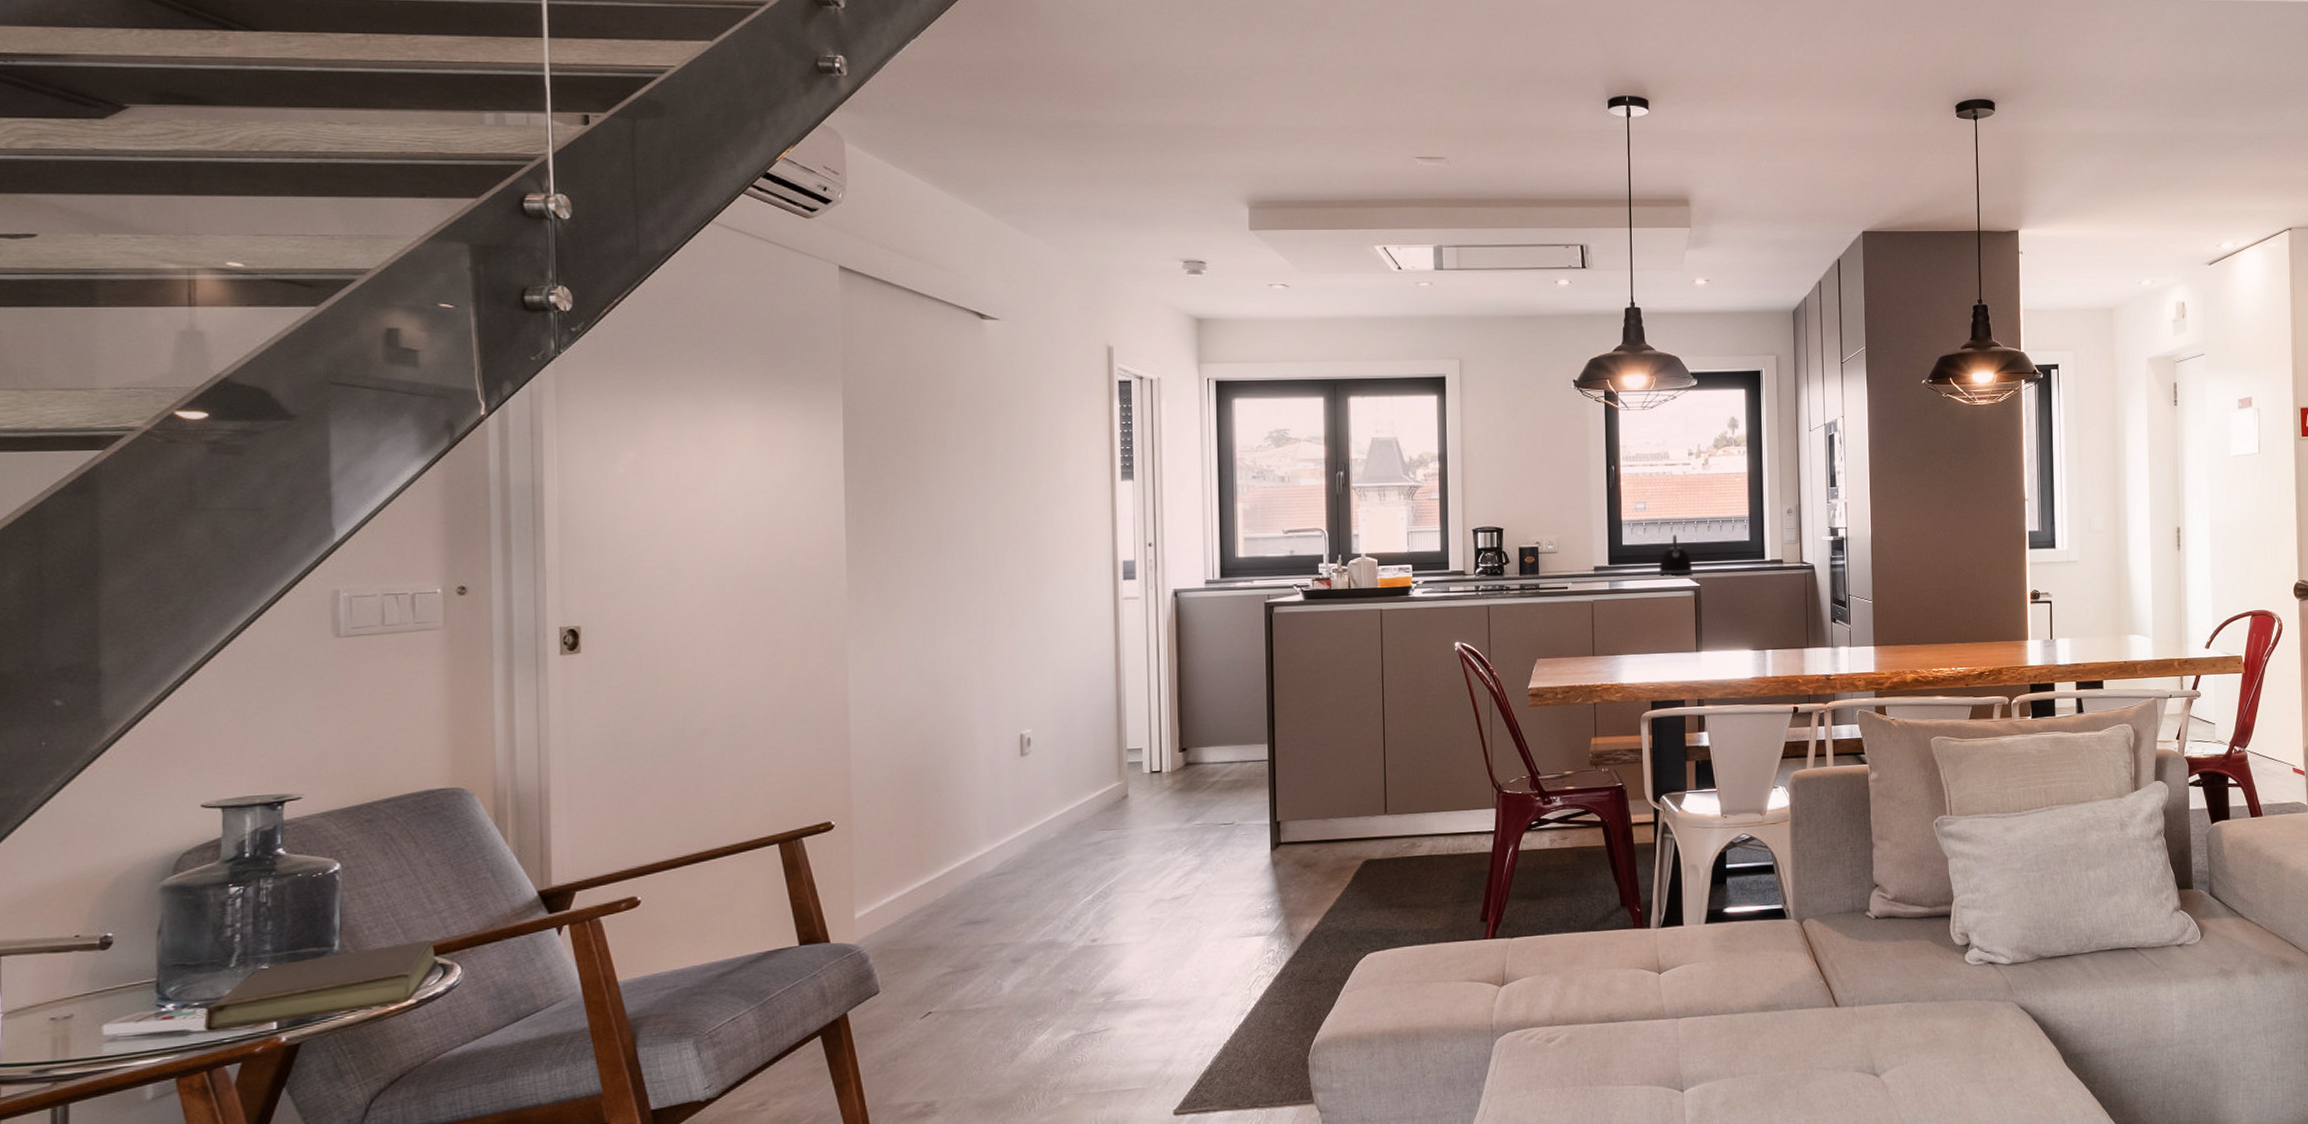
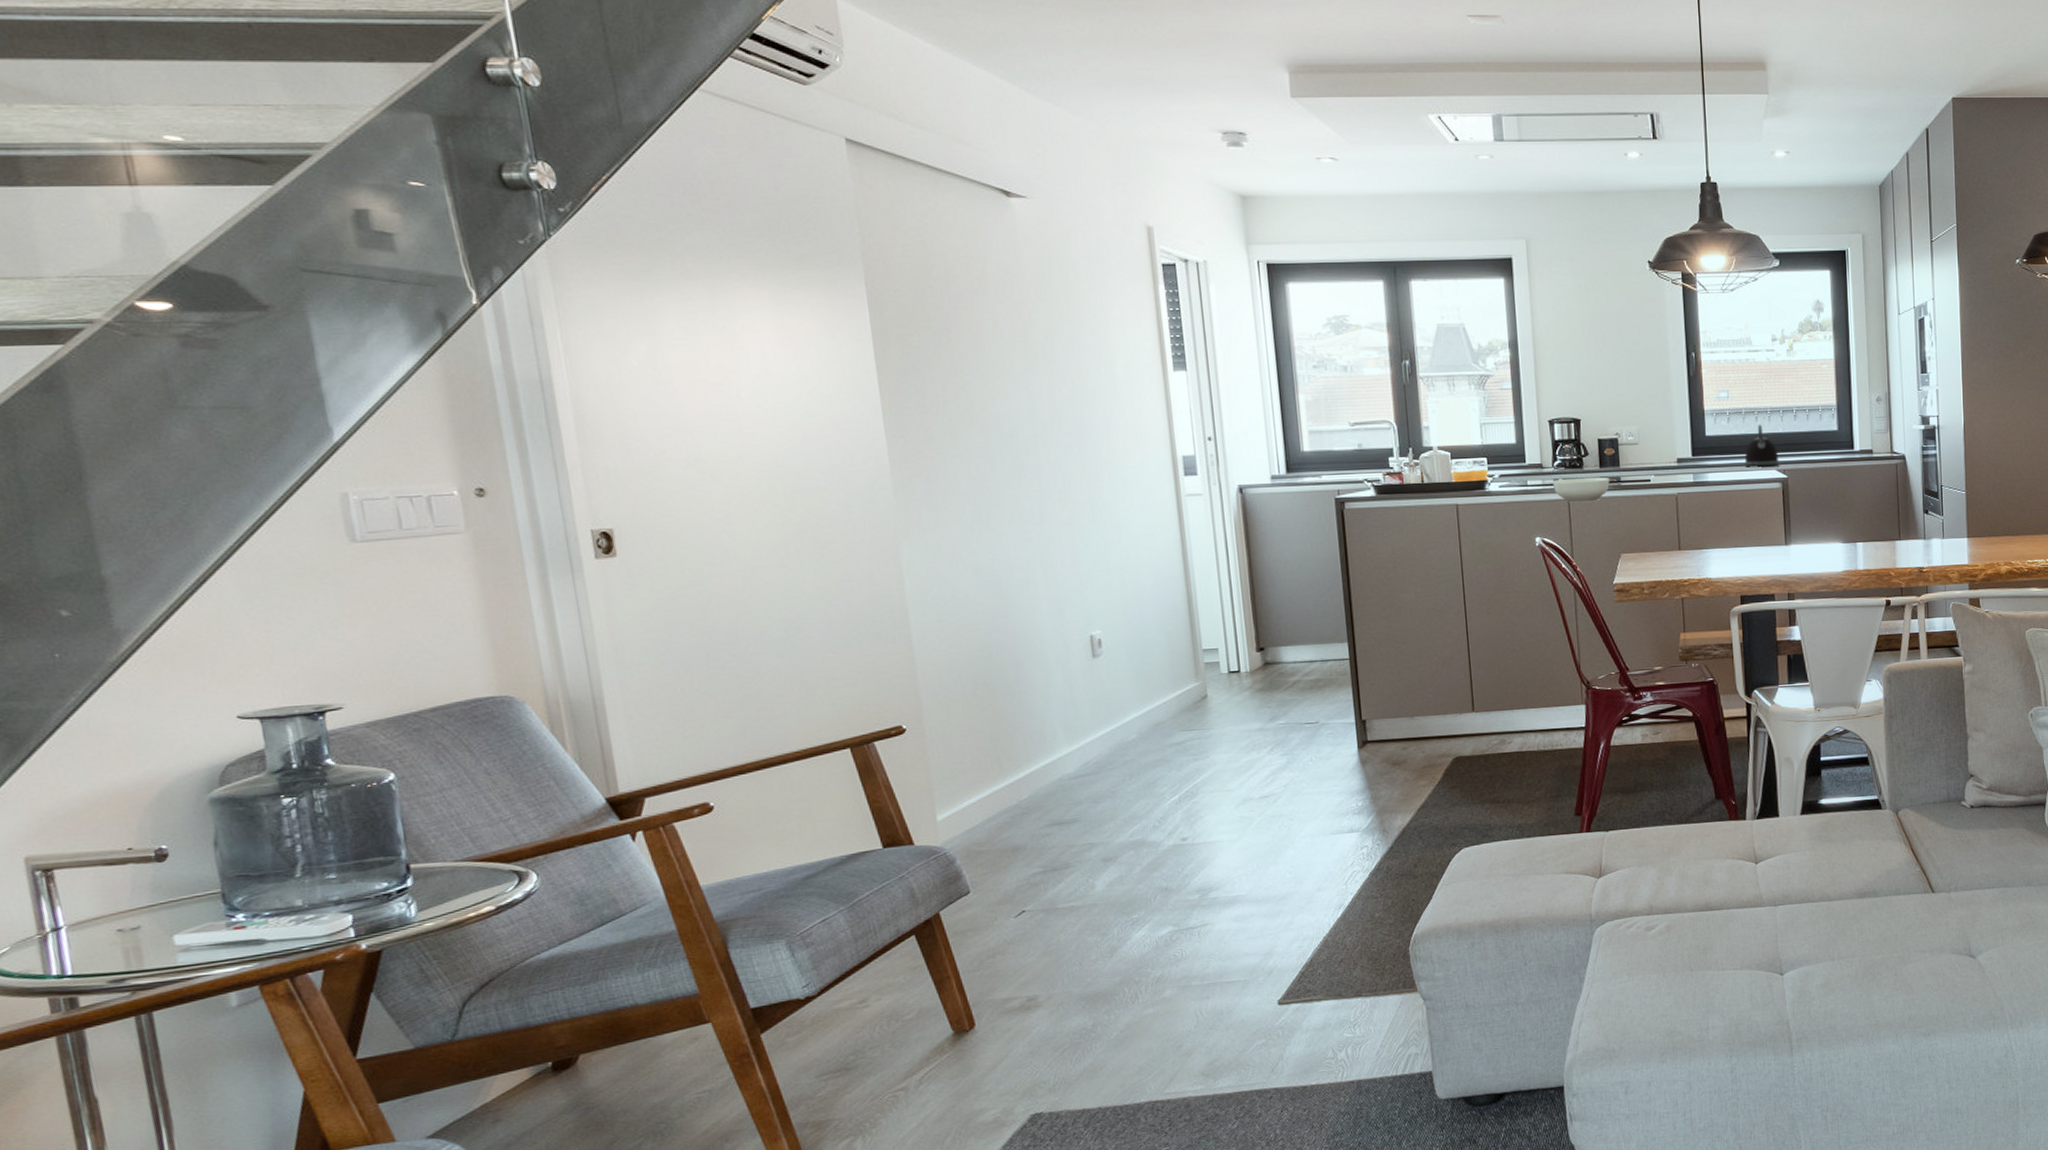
book: present [135,940,439,1032] -> none [206,848,513,941]
bowl: none [1473,584,1529,609] -> present [1552,477,1610,503]

